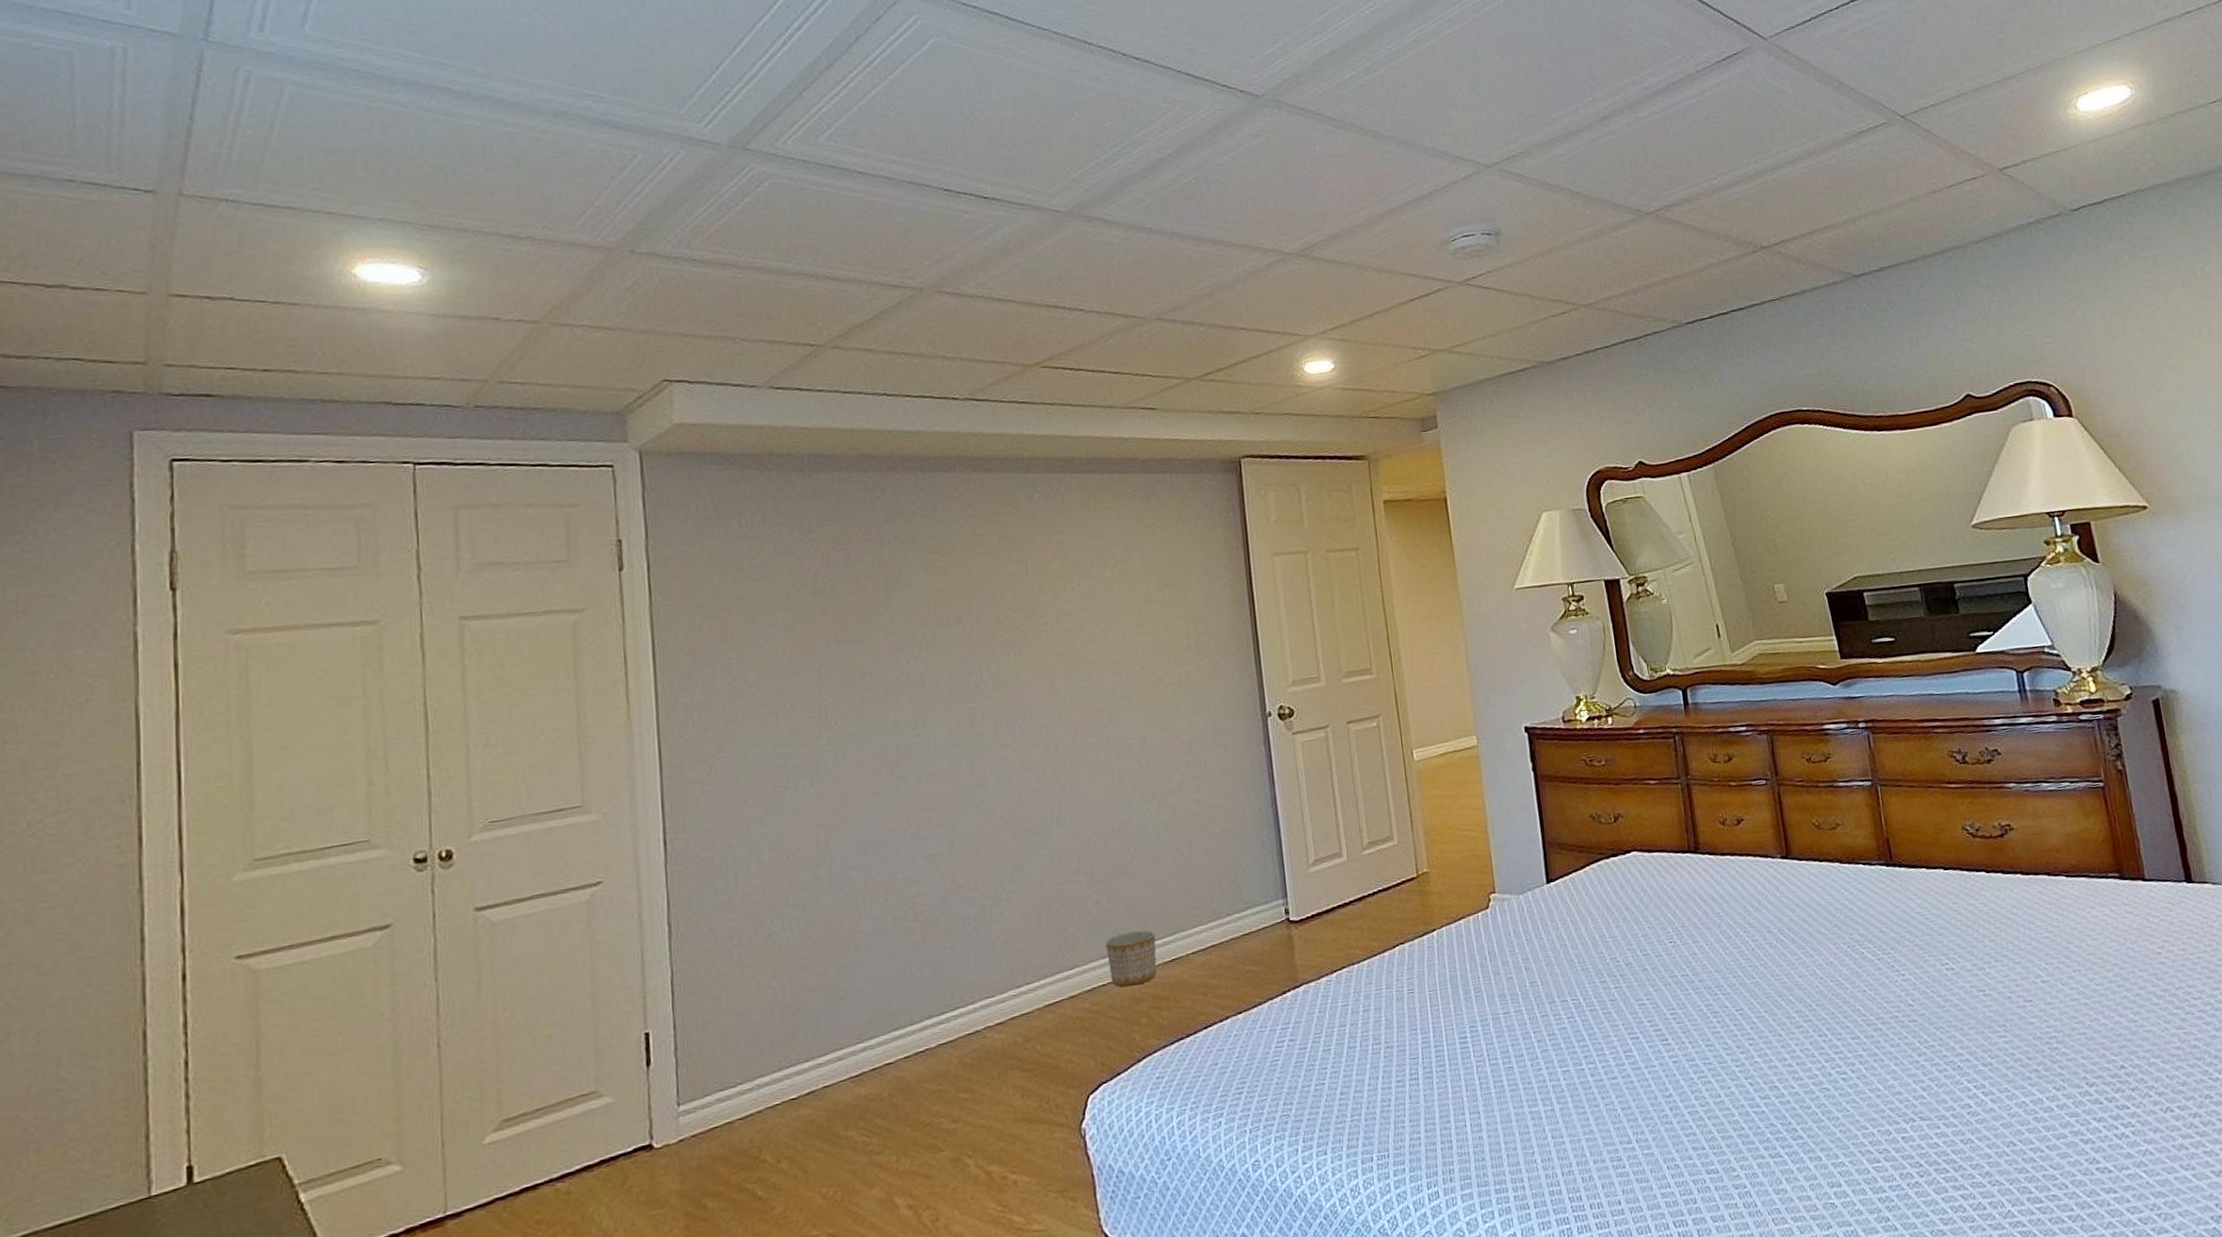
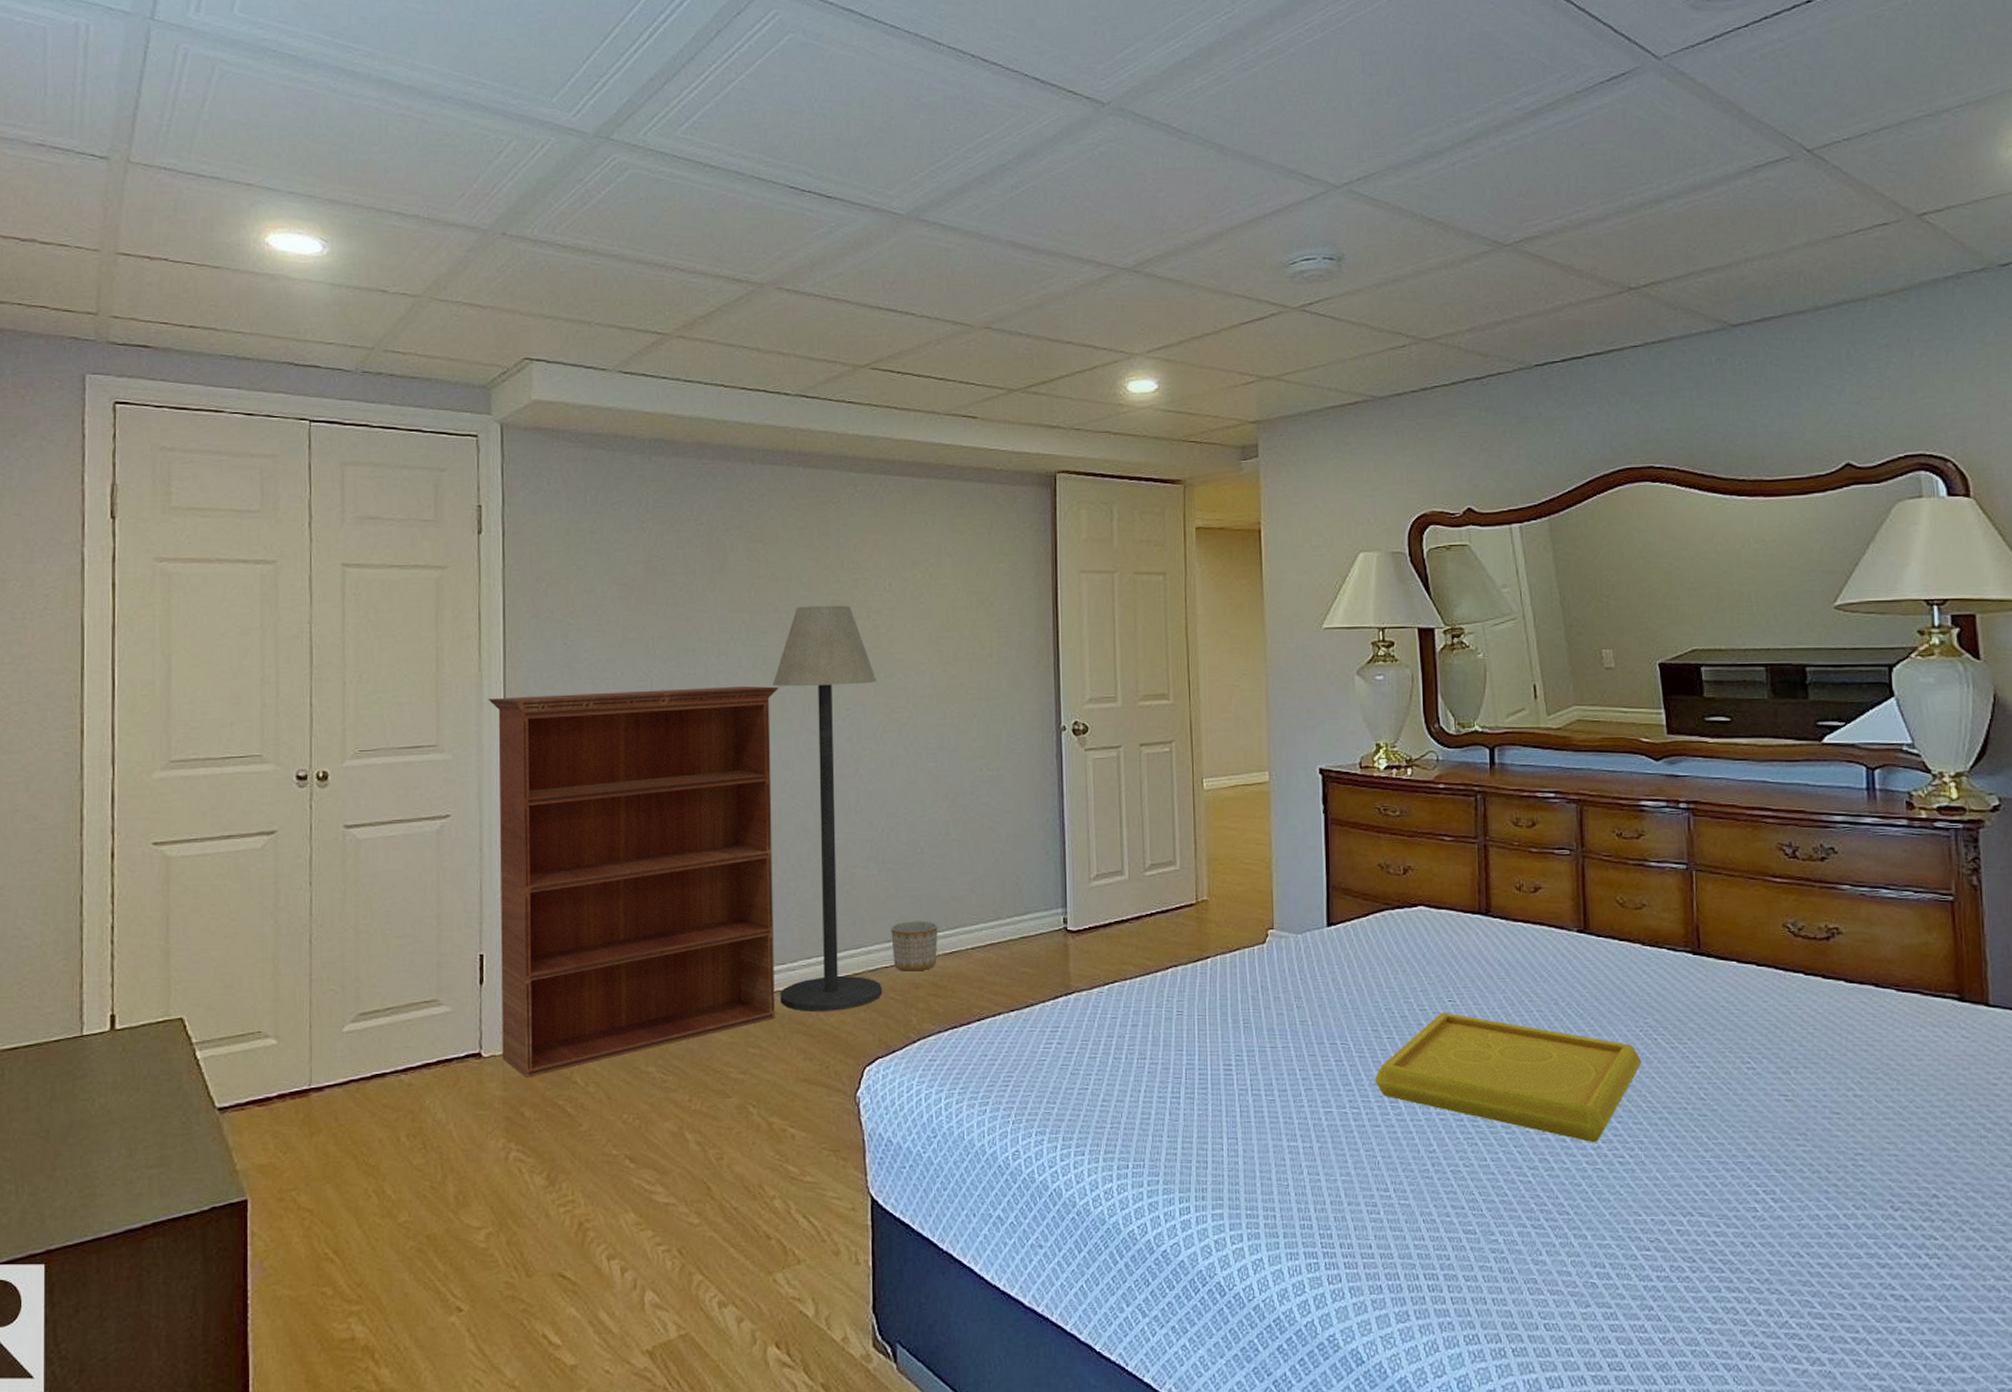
bookcase: none [640,702,986,1165] -> present [488,686,779,1078]
floor lamp: none [960,610,1101,1045] -> present [772,605,882,1011]
serving tray: none [1607,954,1853,1064] -> present [1375,1012,1642,1143]

